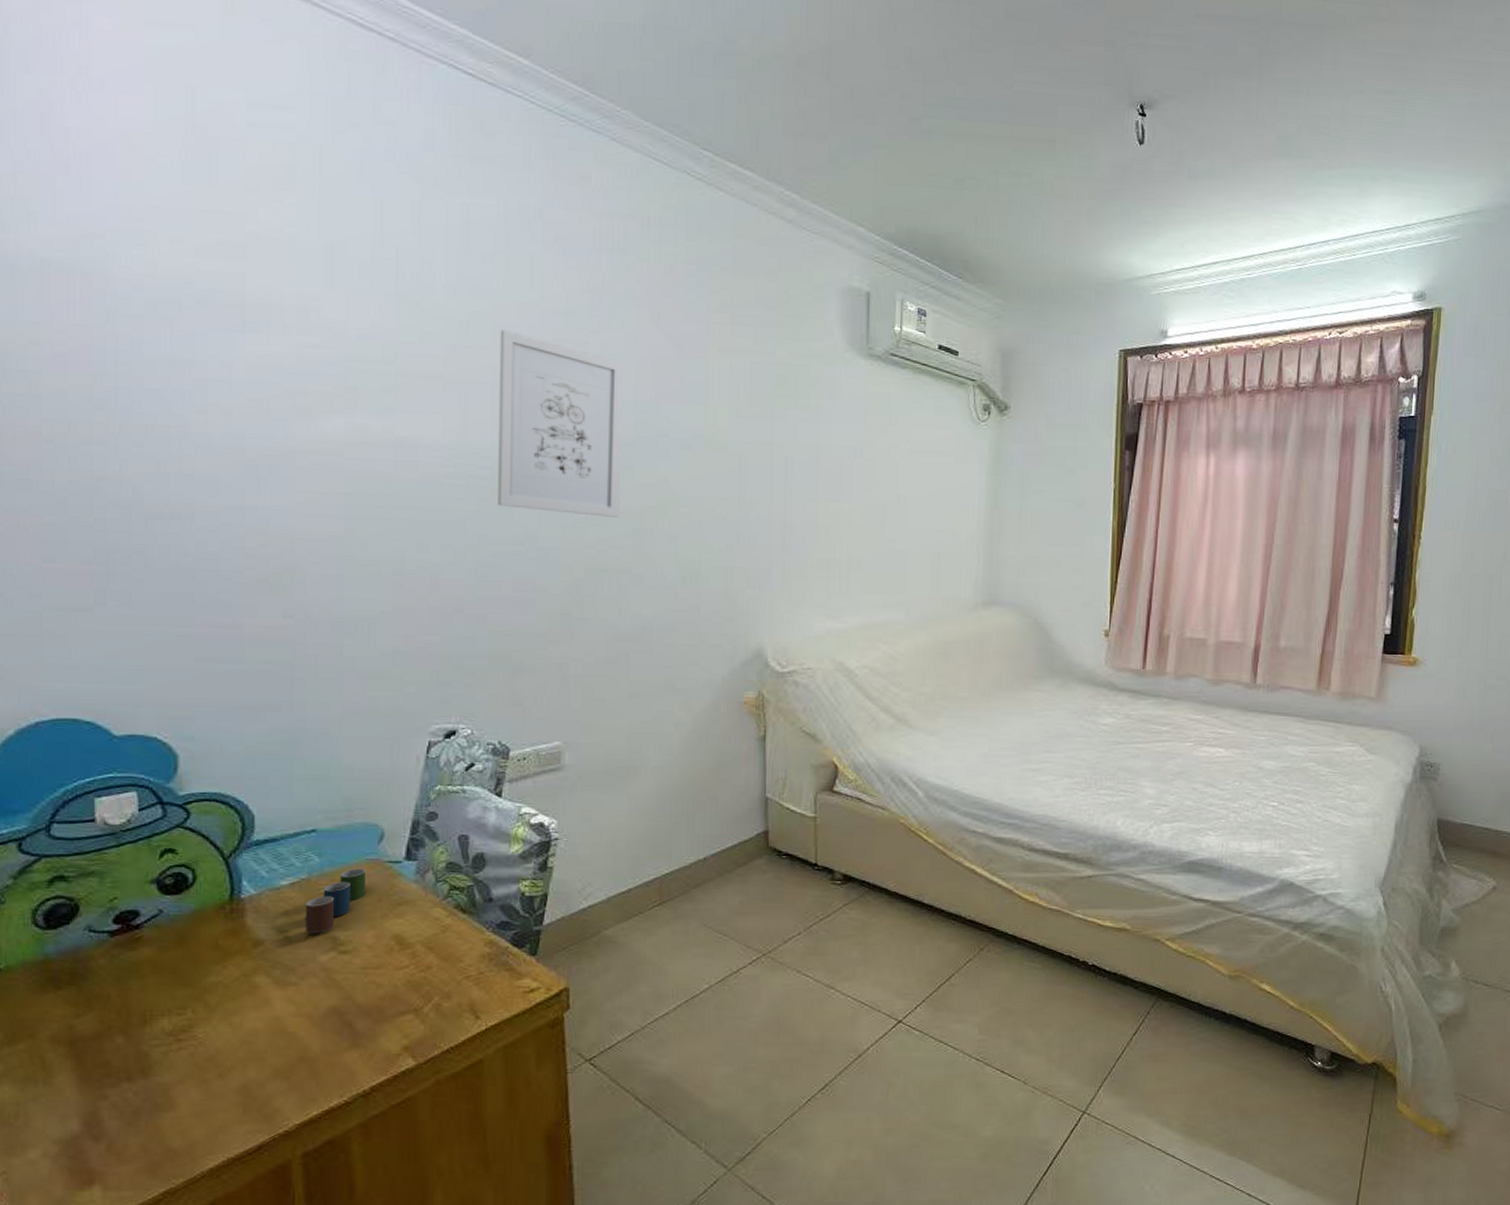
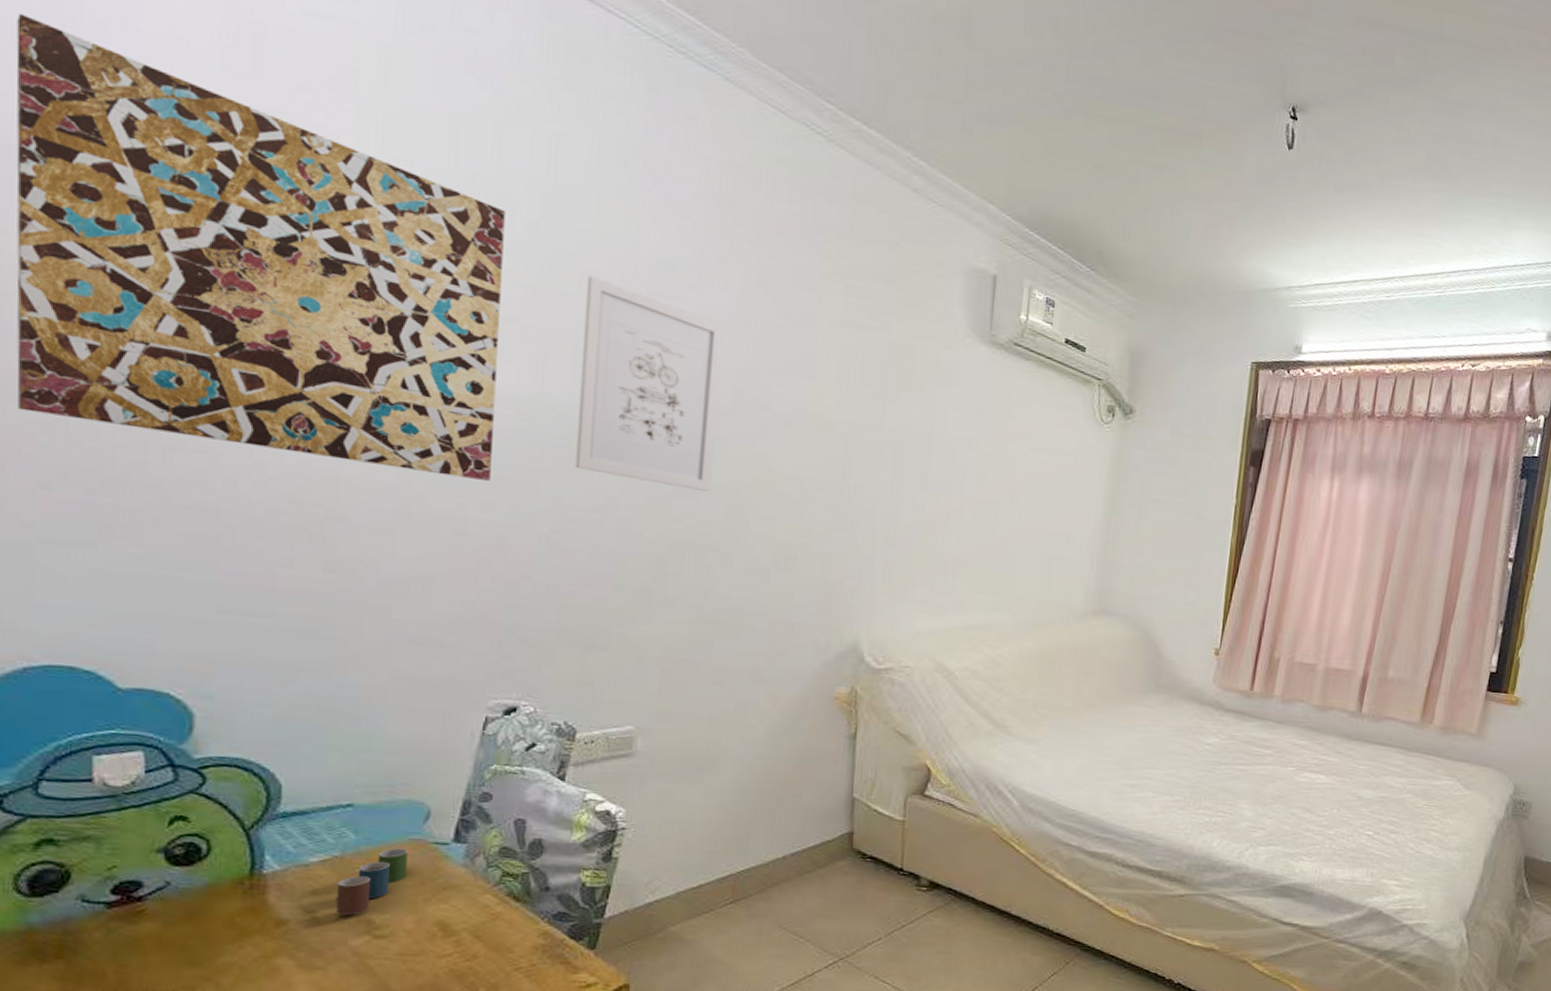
wall art: none [17,152,426,524] -> present [16,12,505,481]

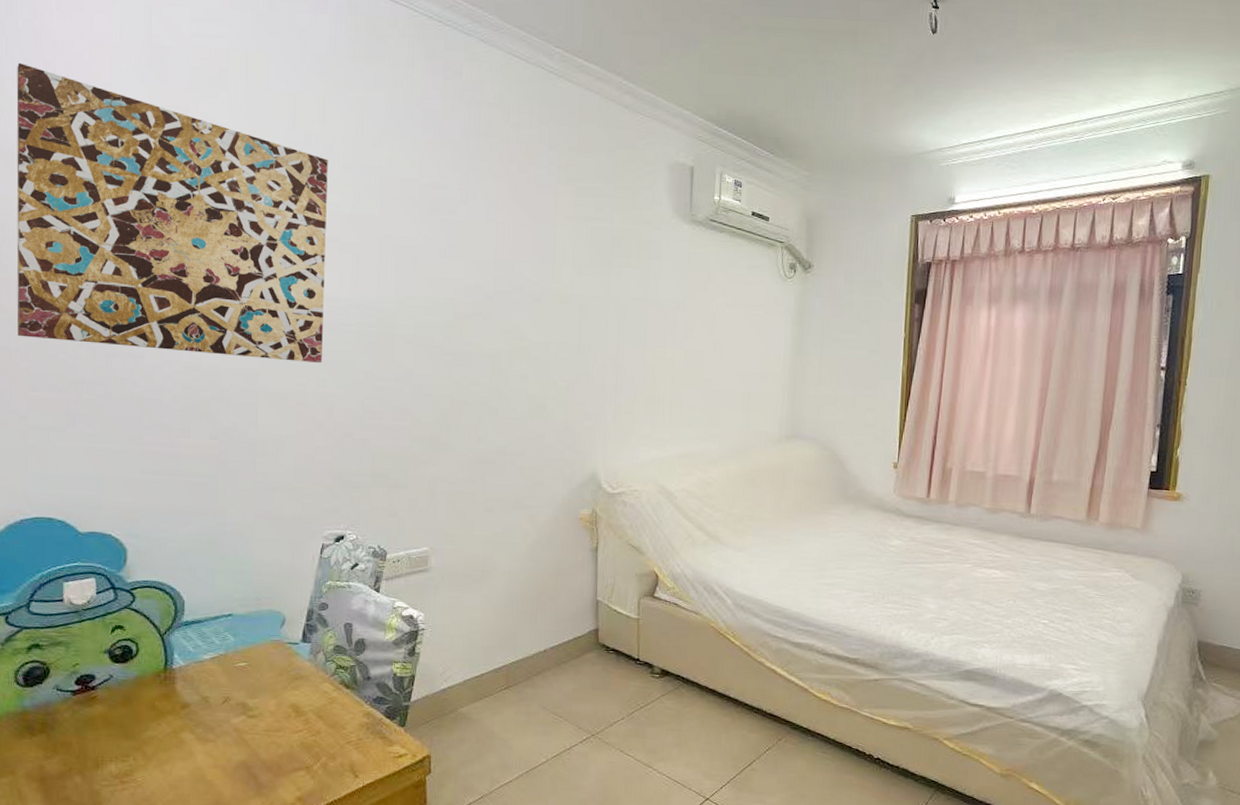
cup: present [336,848,408,916] -> none [222,647,270,700]
wall art: present [575,276,723,492] -> none [381,201,485,359]

